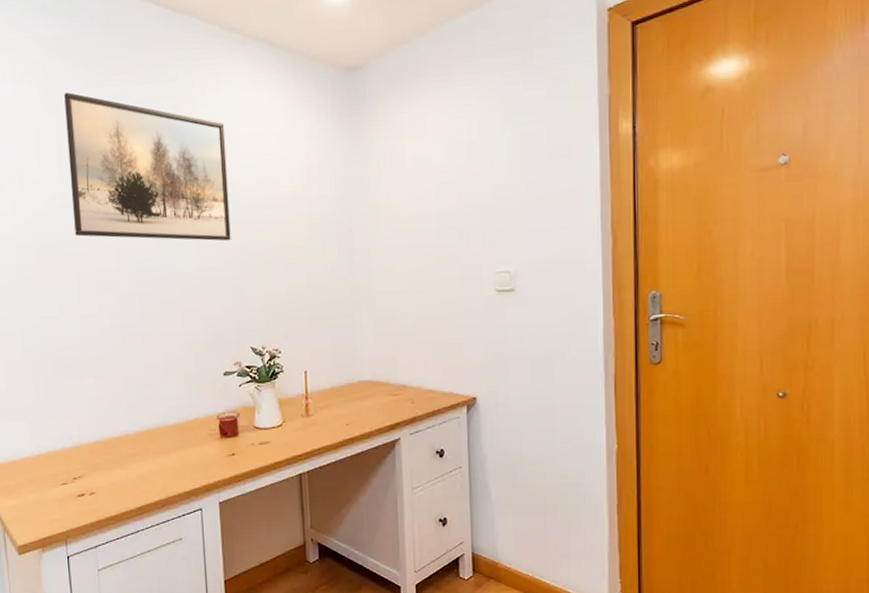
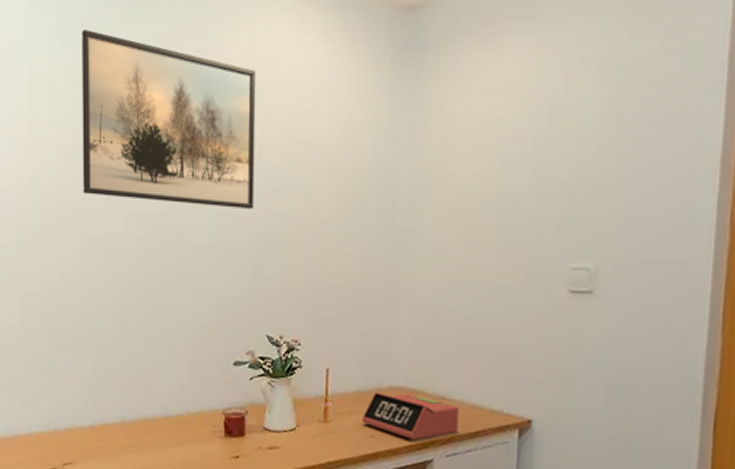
alarm clock: none [338,385,418,423] -> present [362,392,459,440]

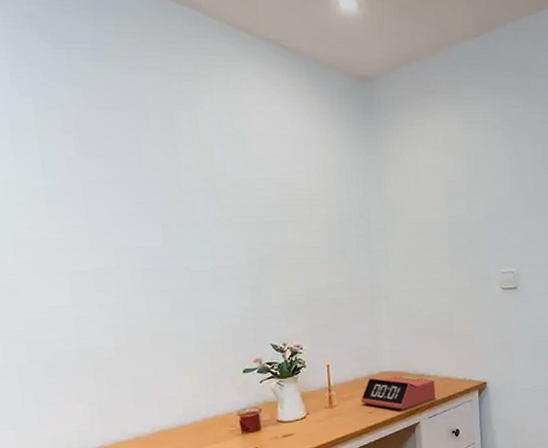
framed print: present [82,30,256,210] -> none [43,76,246,241]

